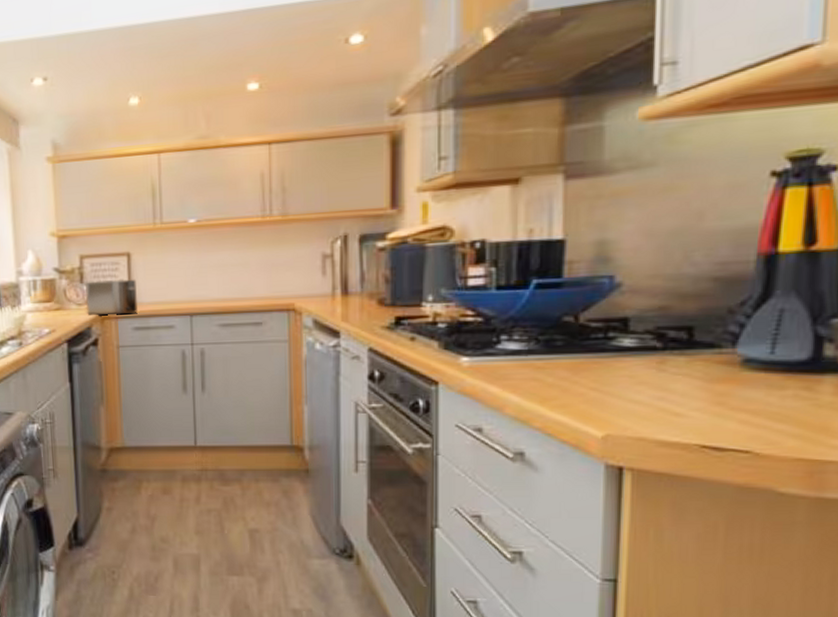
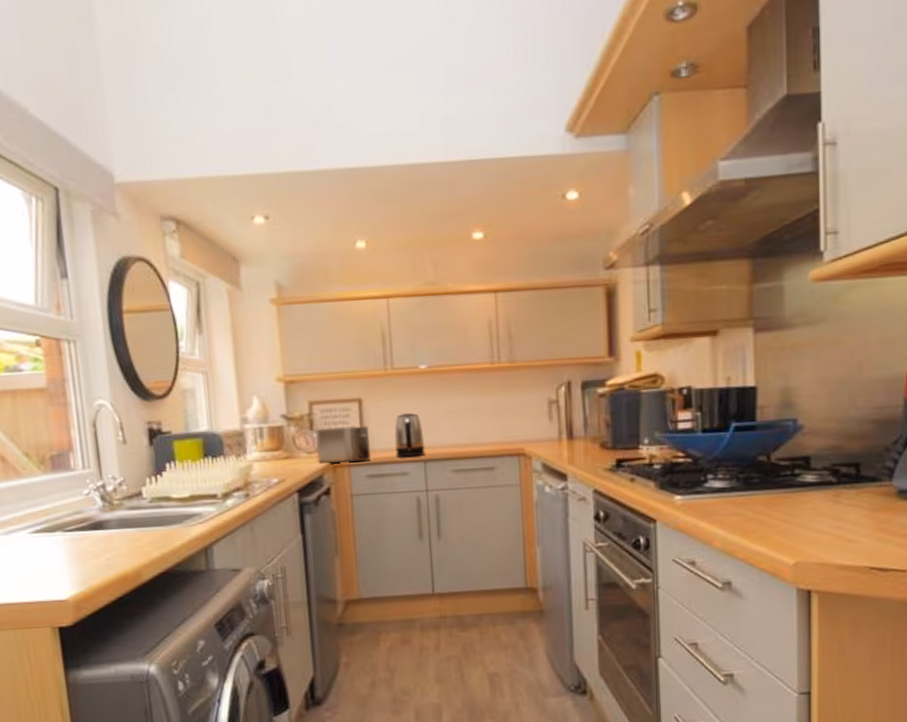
kettle: none [161,266,192,310] -> present [394,412,425,457]

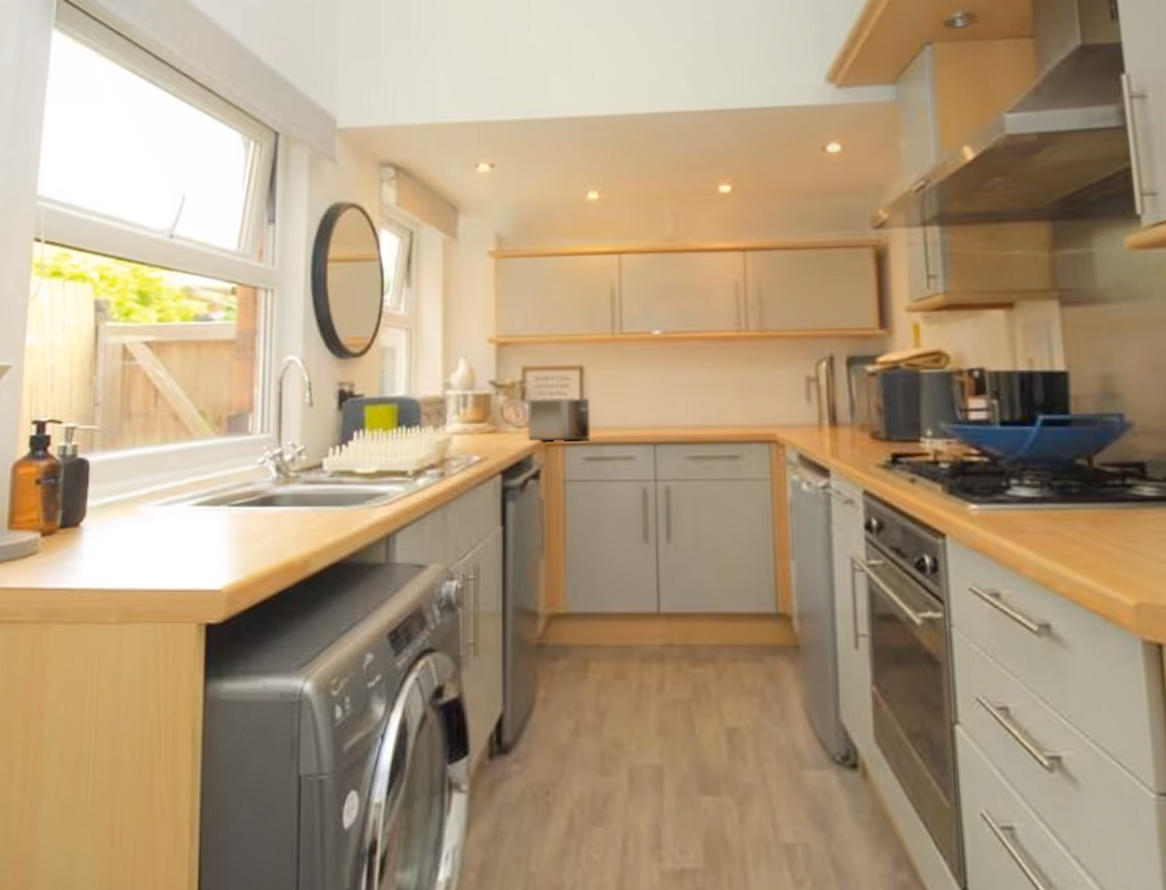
kettle: present [394,412,425,457] -> none [620,385,656,437]

